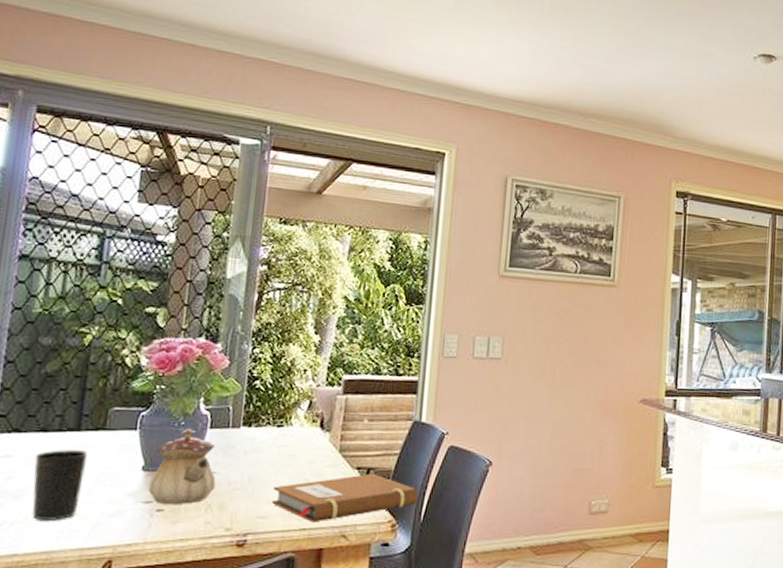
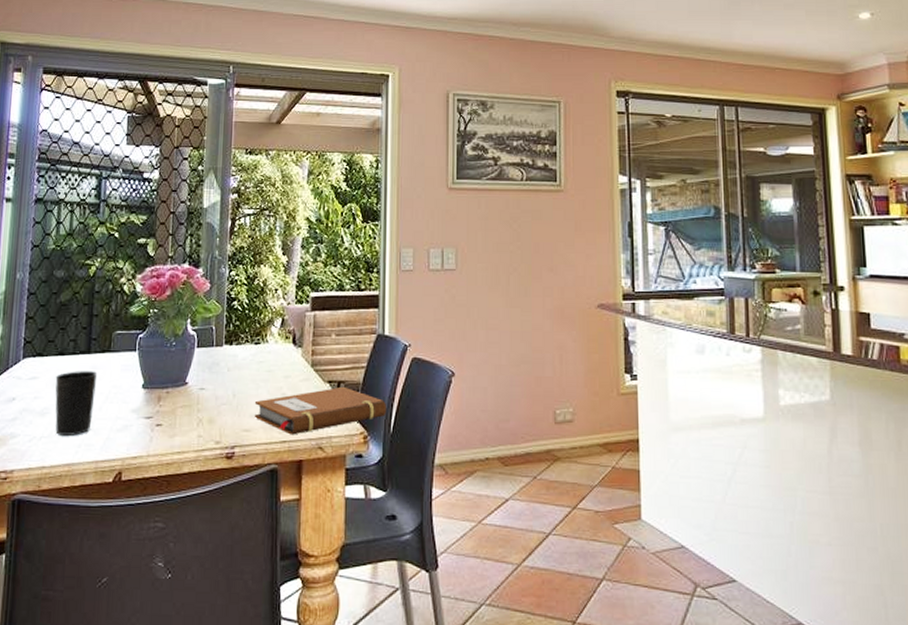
teapot: present [149,427,216,505] -> none [149,347,205,420]

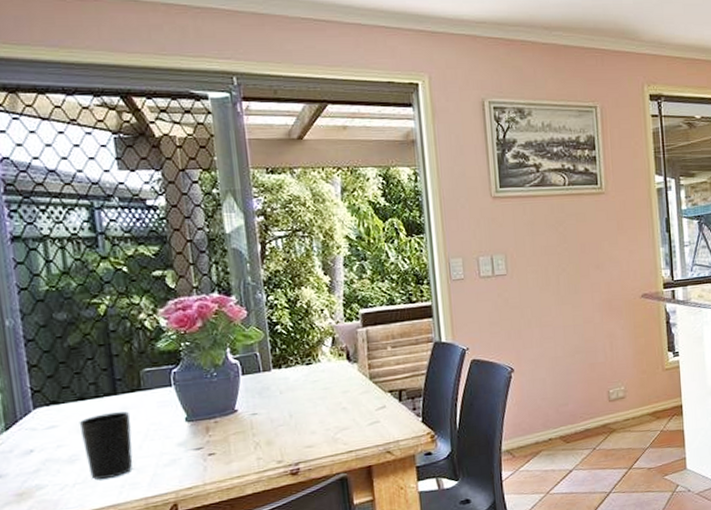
notebook: present [254,386,387,435] -> none [314,393,452,445]

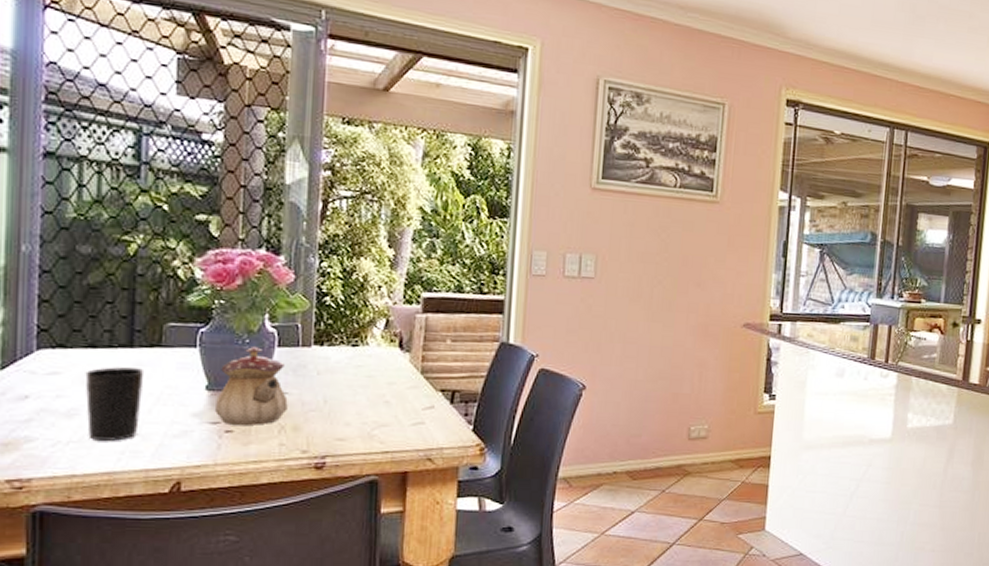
teapot: none [196,377,259,449] -> present [215,345,288,426]

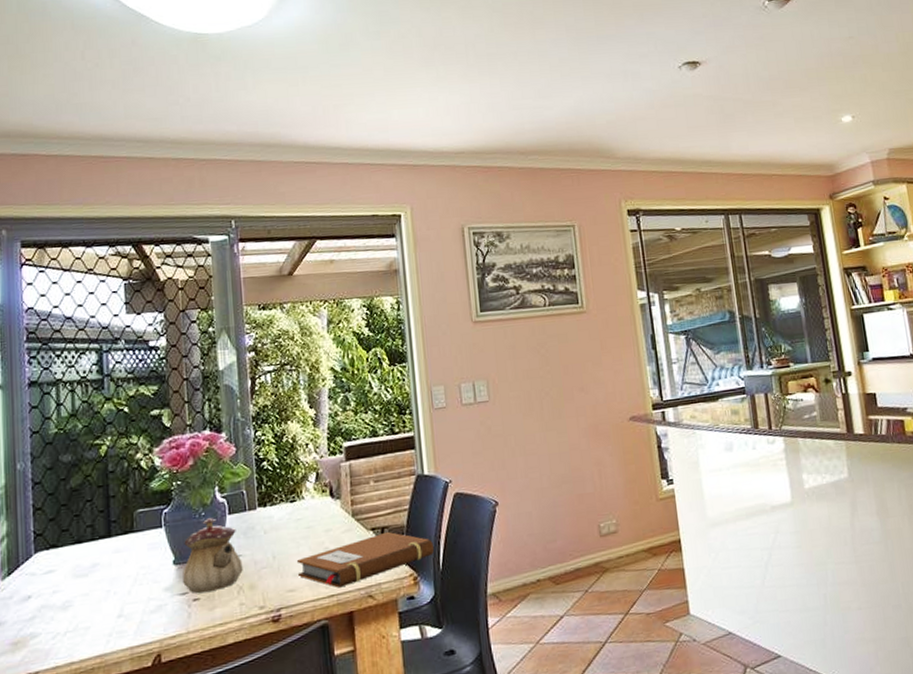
cup: present [85,367,145,441] -> none [74,554,122,627]
notebook: none [350,395,508,446] -> present [296,531,435,588]

